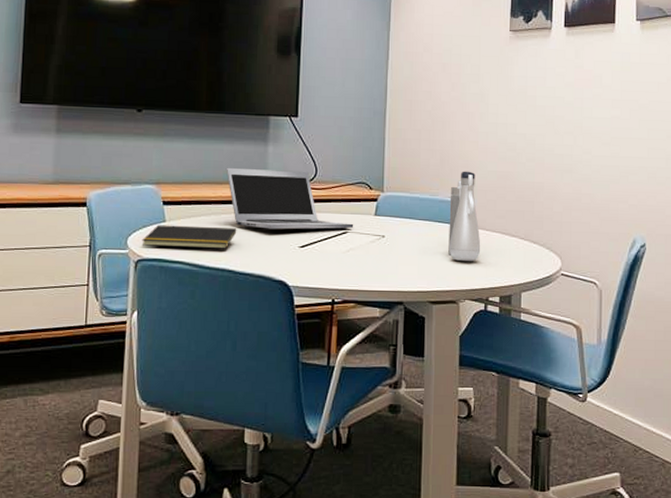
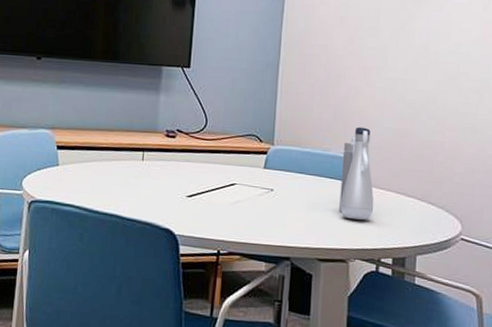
notepad: present [141,225,237,249] -> none [35,168,127,195]
laptop: present [226,167,354,230] -> none [118,115,242,181]

